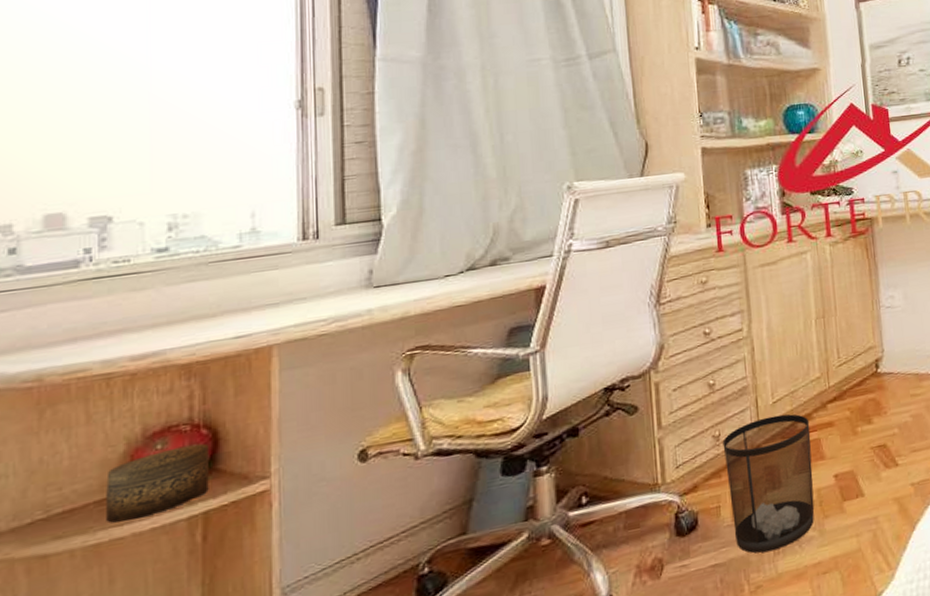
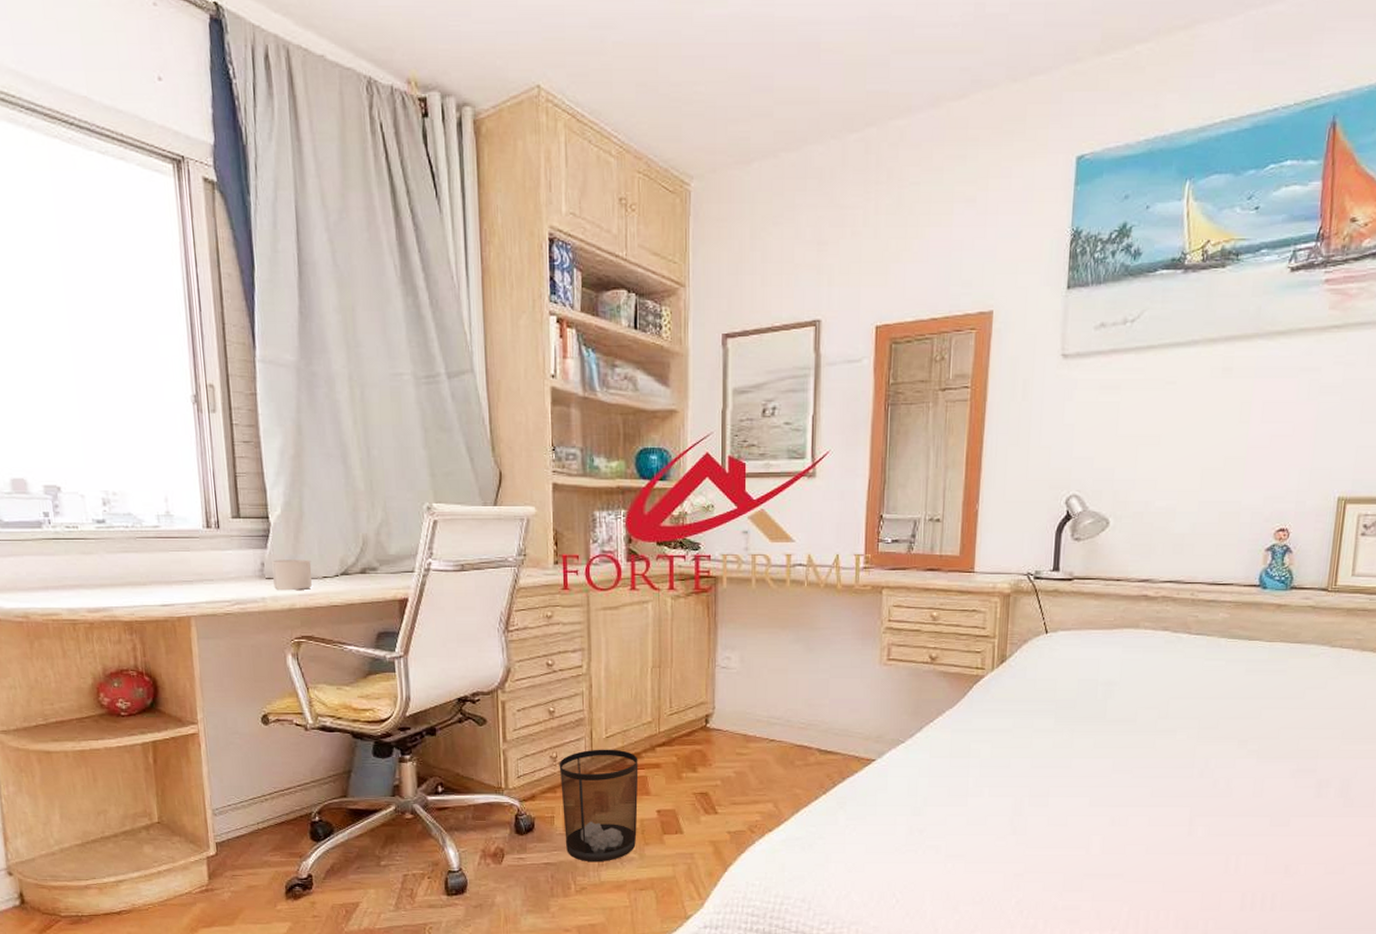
decorative box: present [106,443,209,523] -> none [82,687,154,737]
mug: none [383,259,431,299] -> present [272,560,312,591]

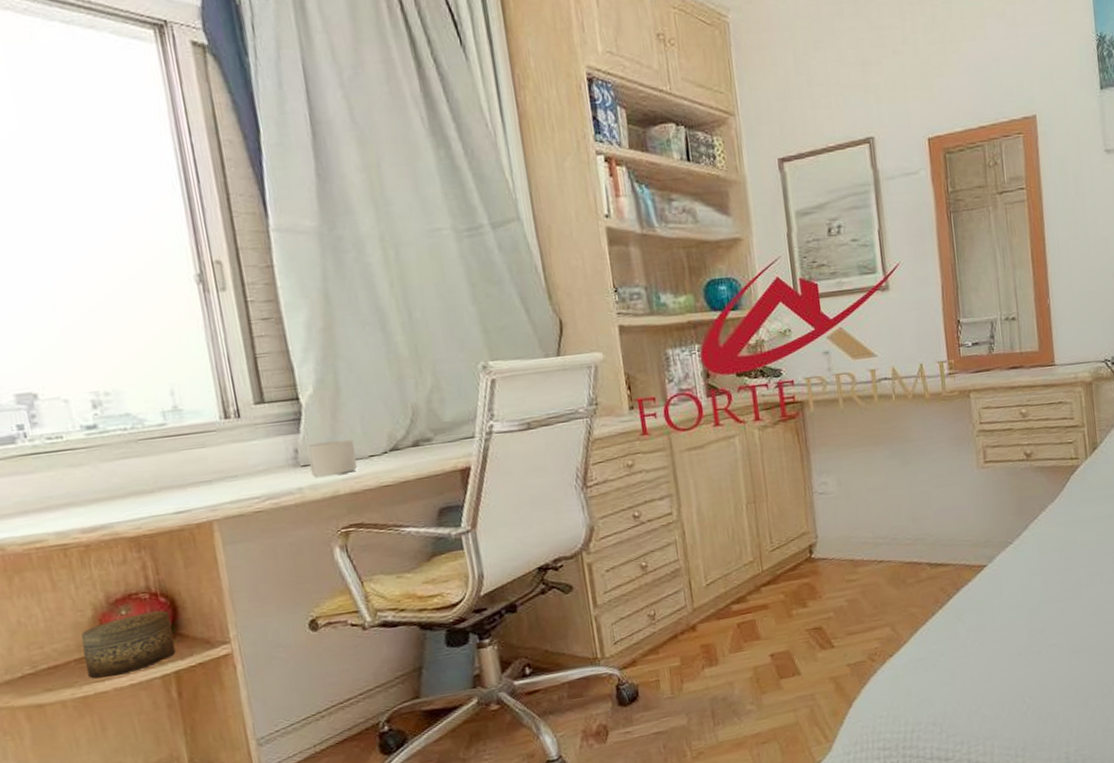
decorative box: none [82,687,154,737] -> present [81,610,176,679]
waste bin: present [559,749,639,862] -> none [658,596,752,724]

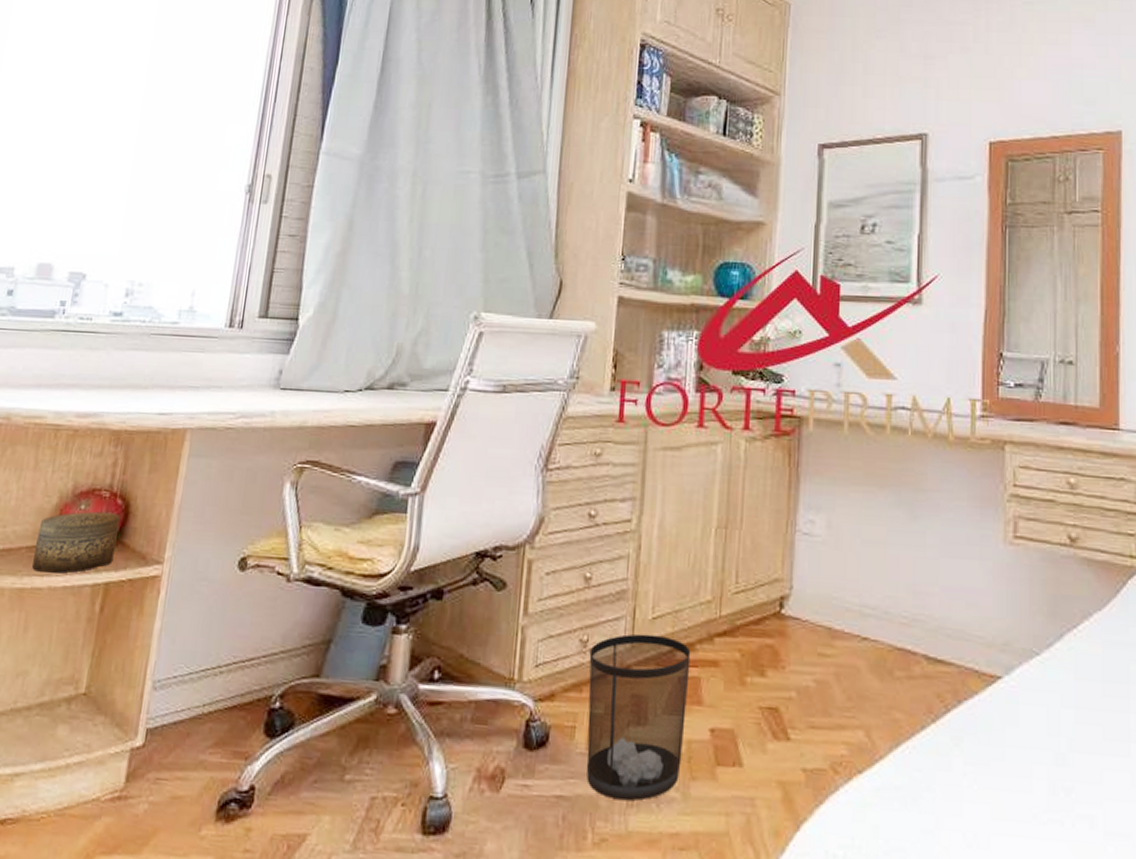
mug: present [307,439,357,478] -> none [287,367,335,405]
waste bin: none [658,596,752,724] -> present [586,633,691,801]

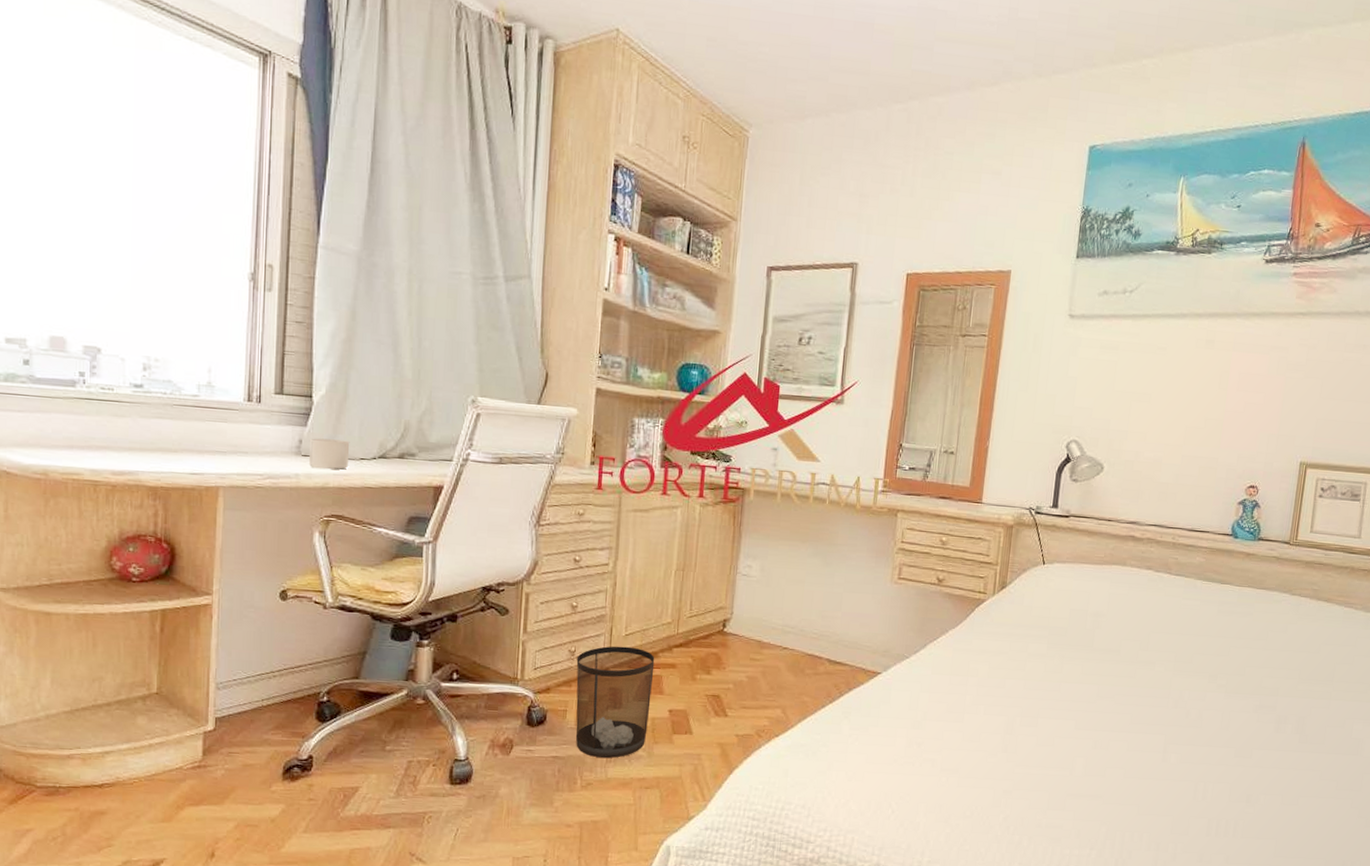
decorative box: present [32,511,120,573] -> none [92,553,167,602]
mug: none [287,367,335,405] -> present [309,438,350,470]

